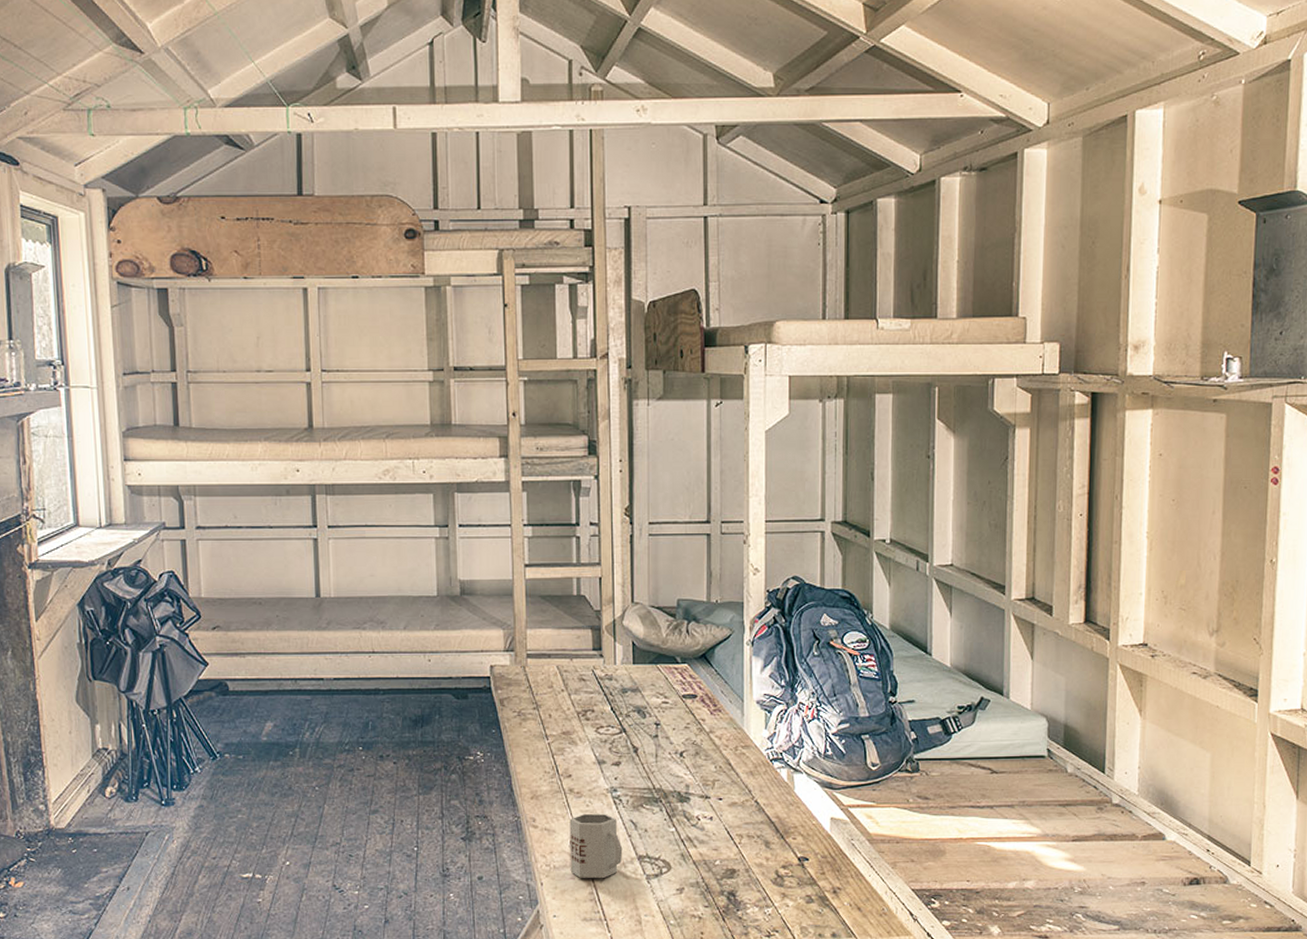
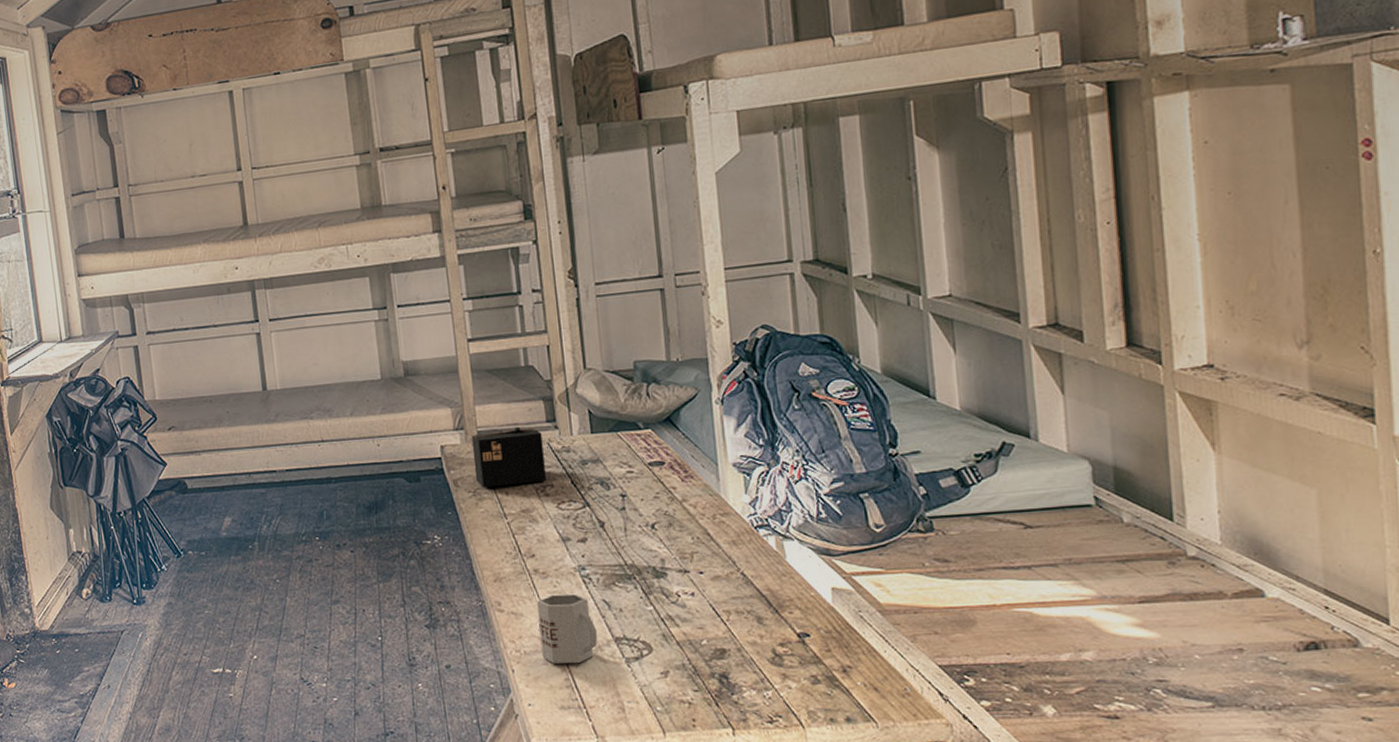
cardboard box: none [520,652,588,708] -> present [471,426,546,488]

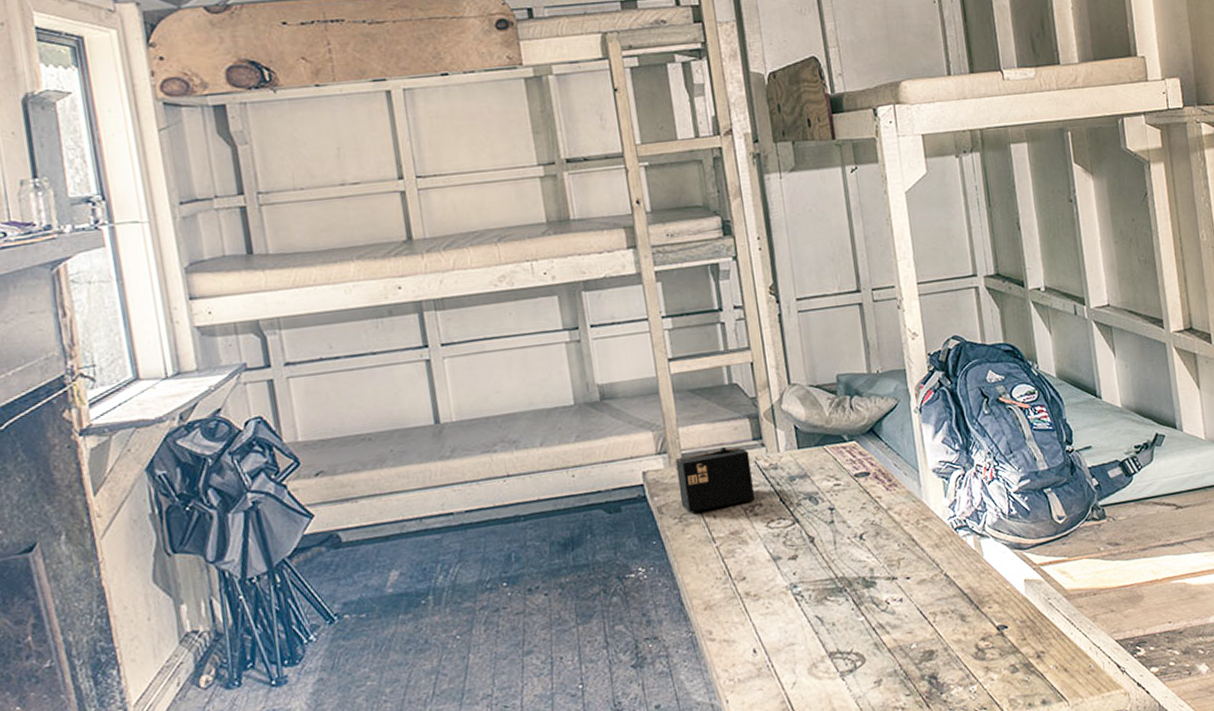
mug: present [536,594,598,664] -> none [749,613,812,688]

